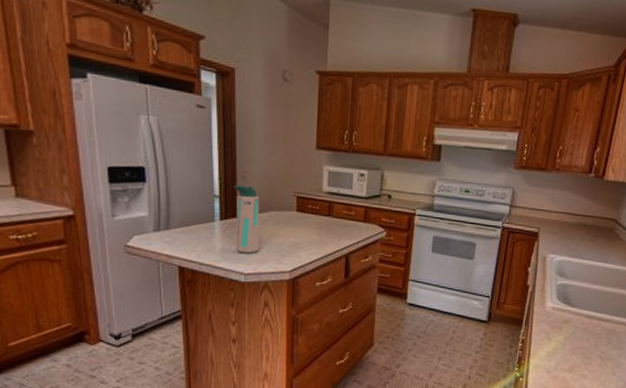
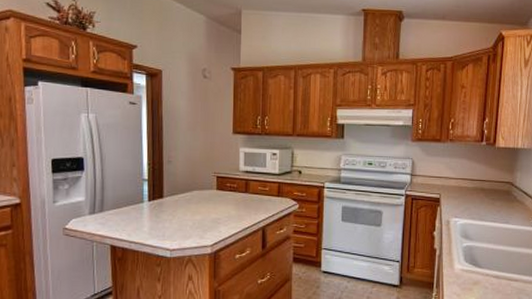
water bottle: present [234,185,260,254] -> none [161,169,184,231]

